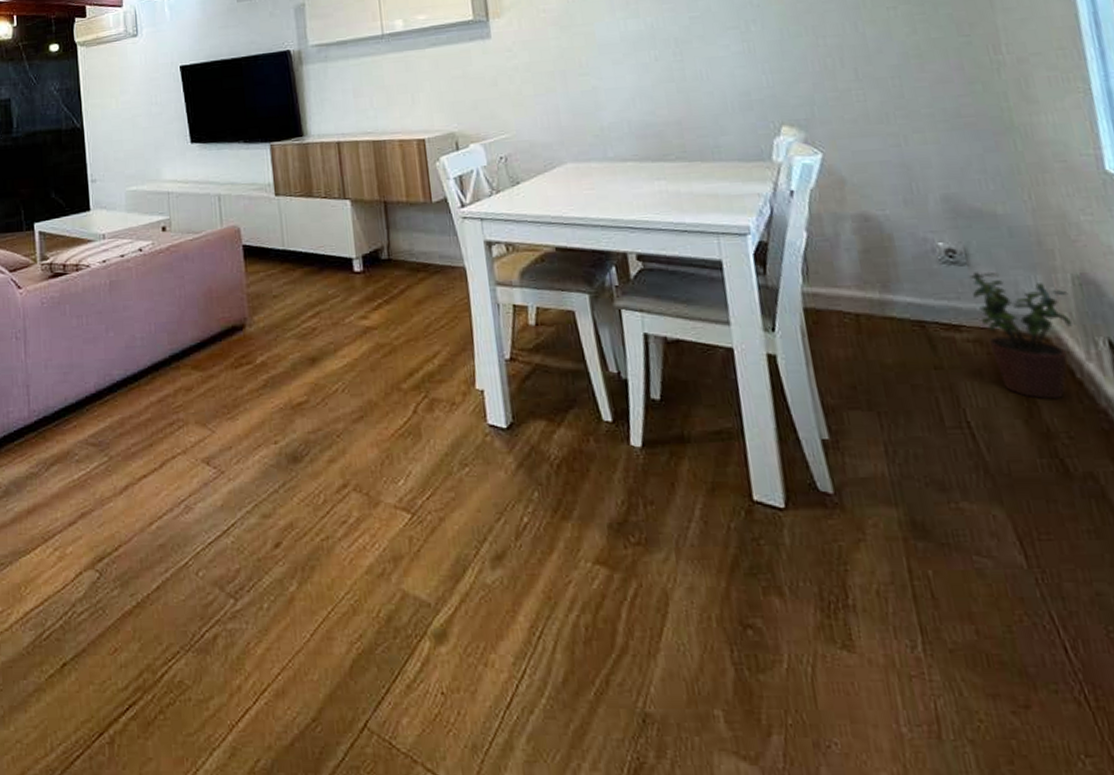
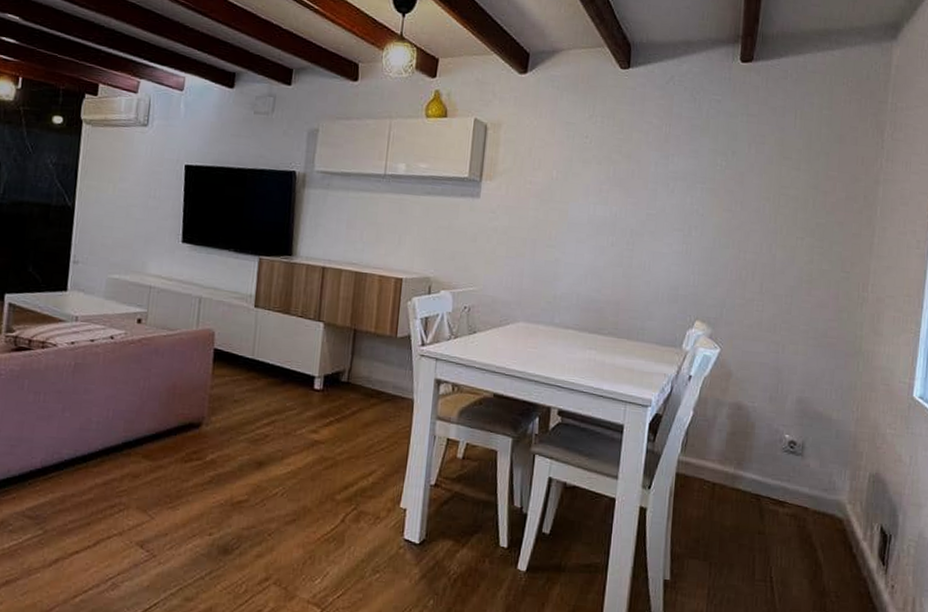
potted plant: present [969,271,1072,400] -> none [799,462,864,567]

